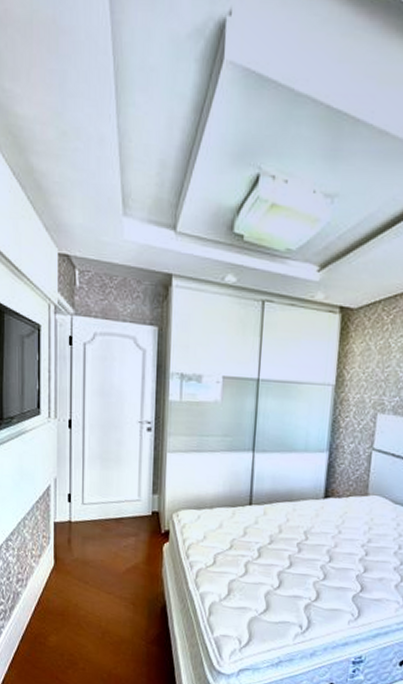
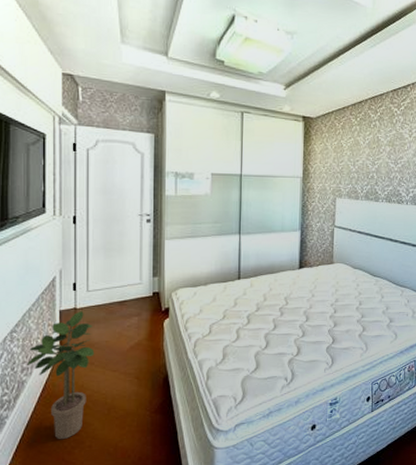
potted plant: none [21,525,89,658] -> present [26,311,95,440]

